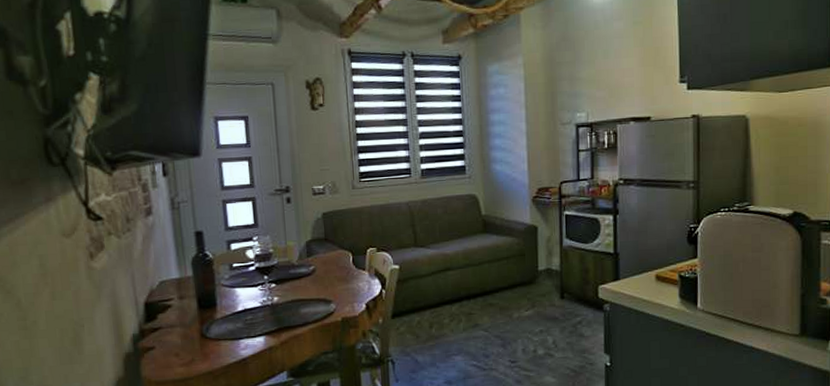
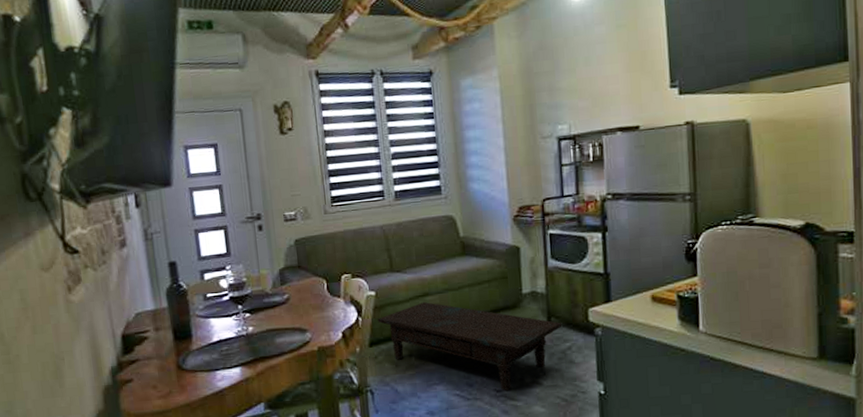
coffee table: none [401,276,573,362] -> present [378,302,561,391]

